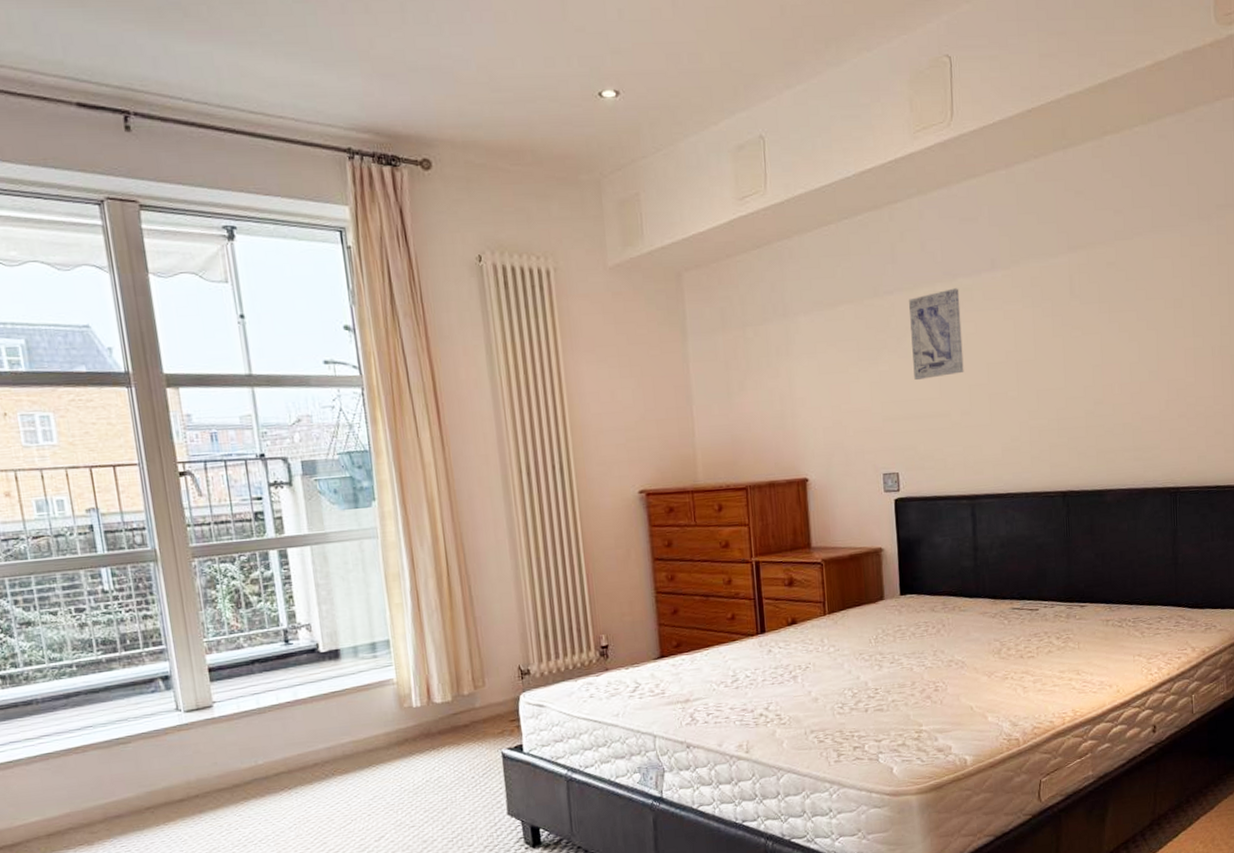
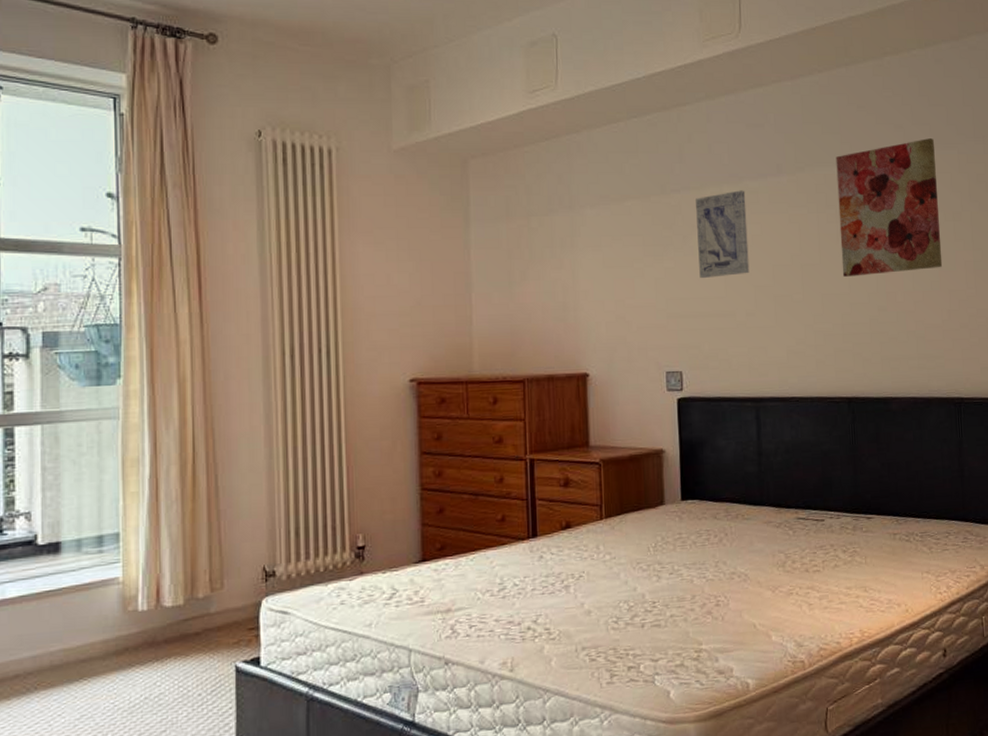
wall art: none [1052,222,1162,371] -> present [835,138,943,277]

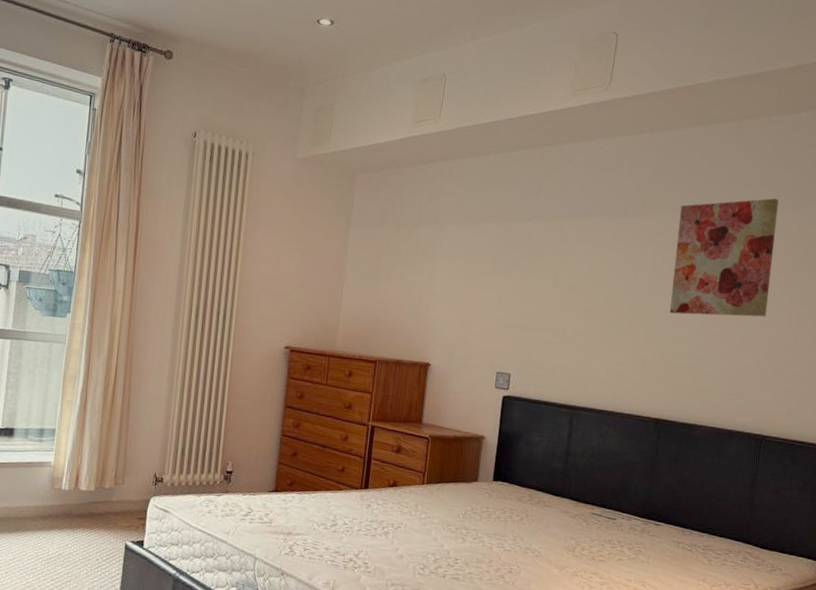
wall art: present [696,190,750,278] -> none [539,225,592,299]

